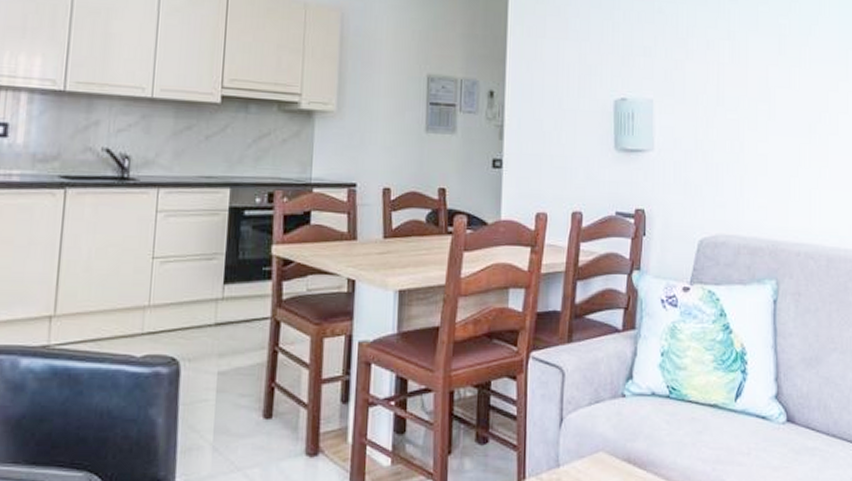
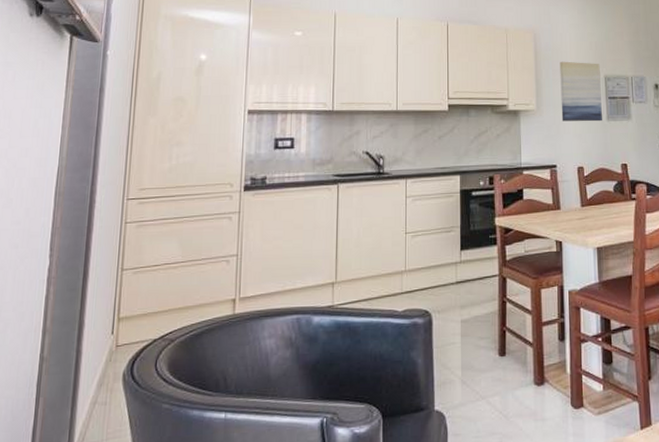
wall art: none [368,51,423,133] -> present [560,61,602,122]

